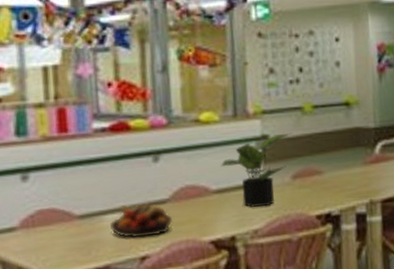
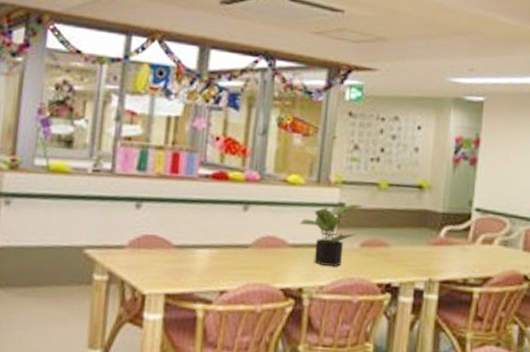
fruit bowl: present [110,203,173,238] -> none [199,242,252,275]

